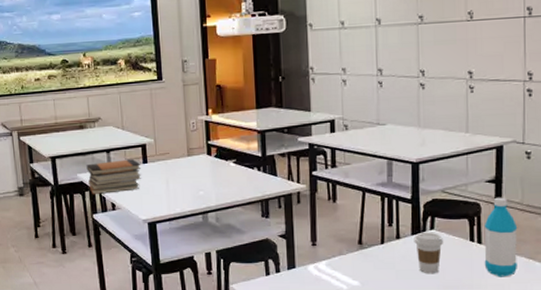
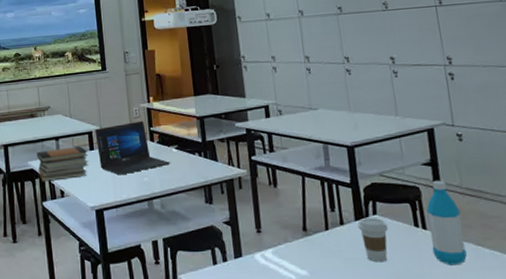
laptop: none [149,134,227,189] -> present [95,121,170,175]

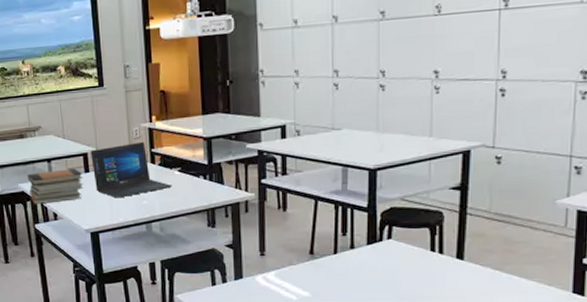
coffee cup: present [357,217,388,263] -> none [369,241,401,285]
water bottle: present [427,180,467,266] -> none [445,205,484,289]

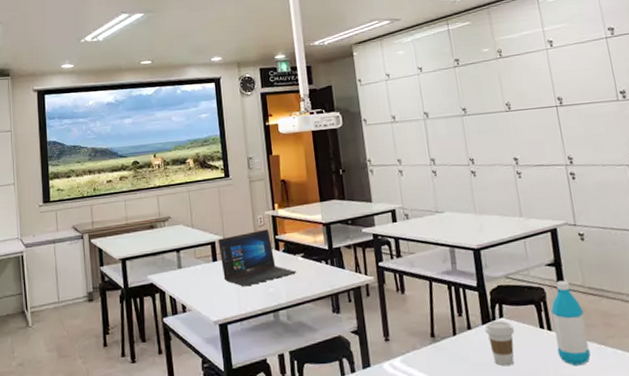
book stack: present [27,168,84,205] -> none [156,257,212,297]
coffee cup: none [369,241,401,285] -> present [484,320,515,366]
water bottle: none [445,205,484,289] -> present [551,280,591,366]

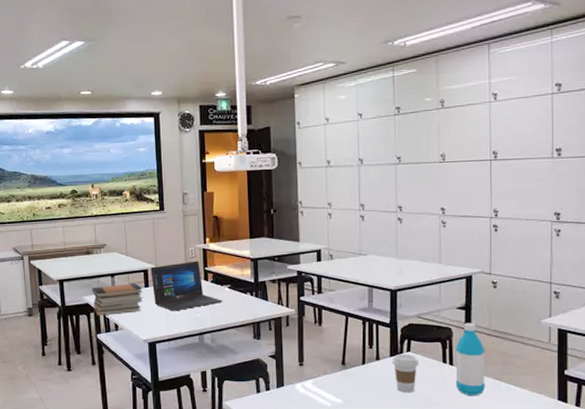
book stack: none [156,257,212,297] -> present [92,283,144,316]

